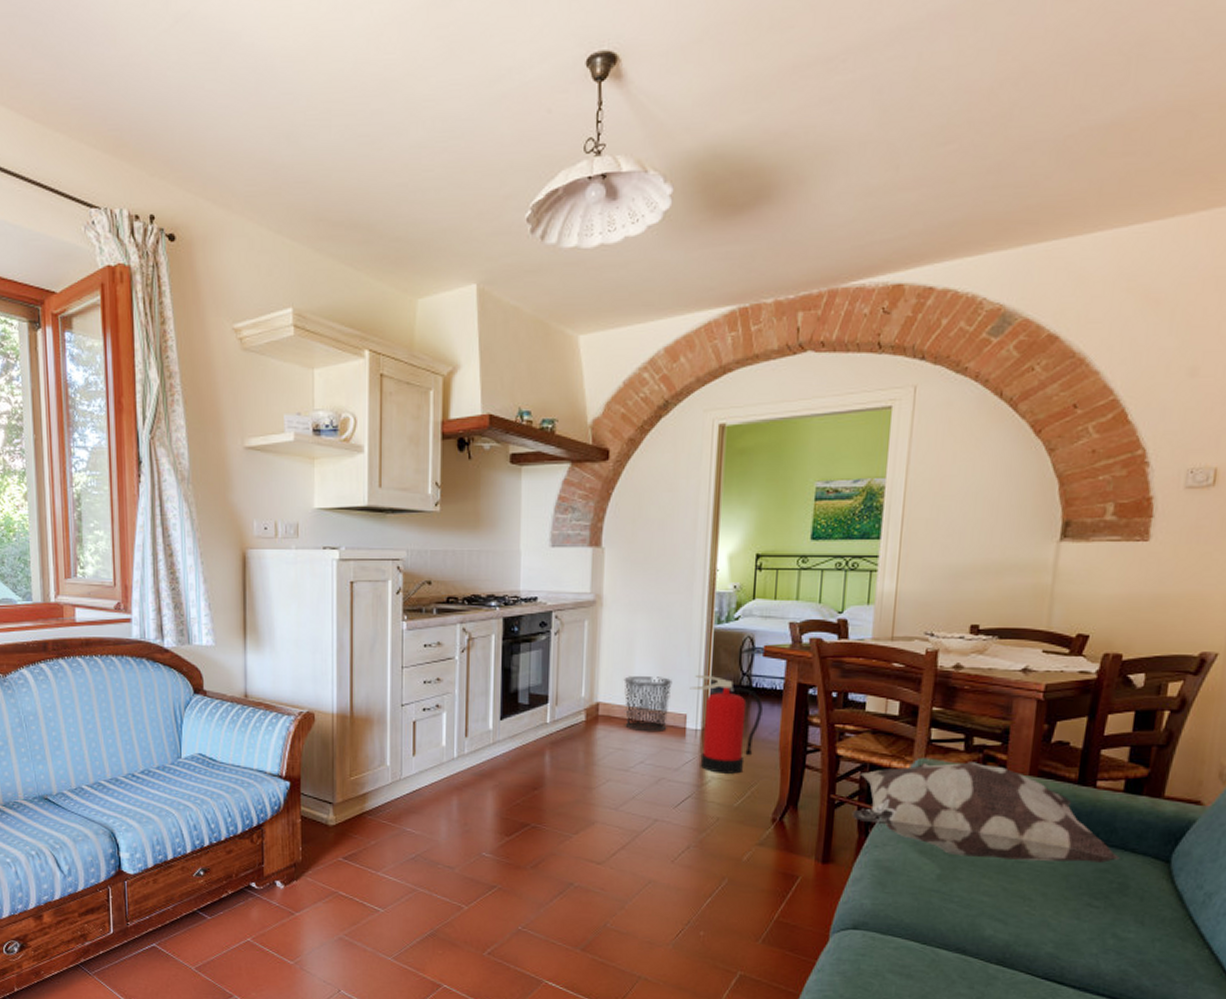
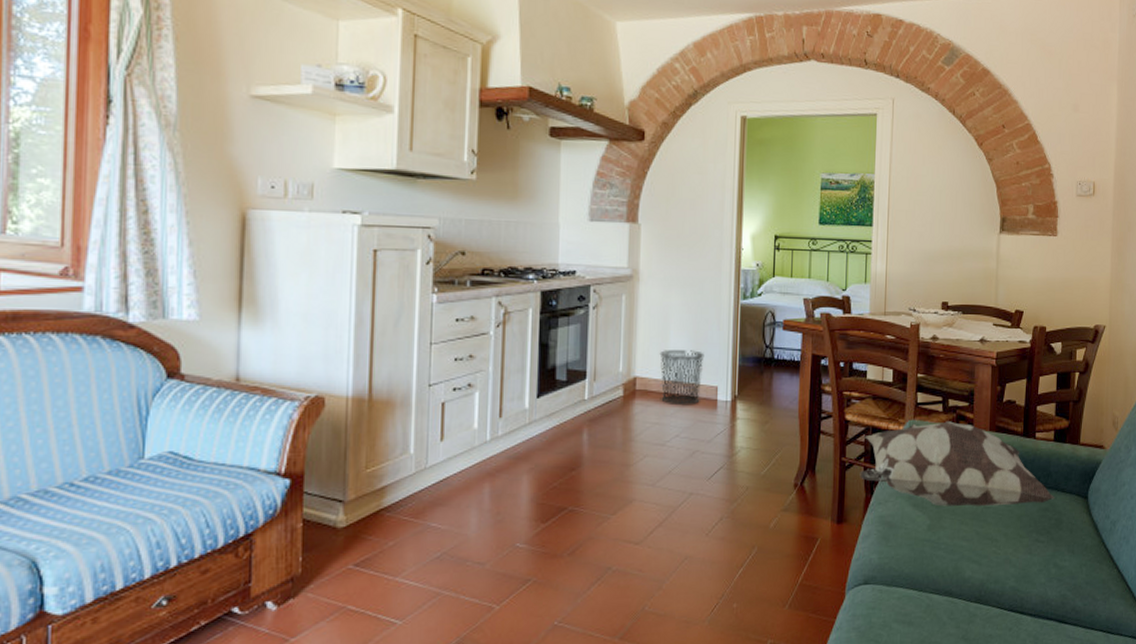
fire extinguisher: present [690,674,763,774] -> none [720,347,784,443]

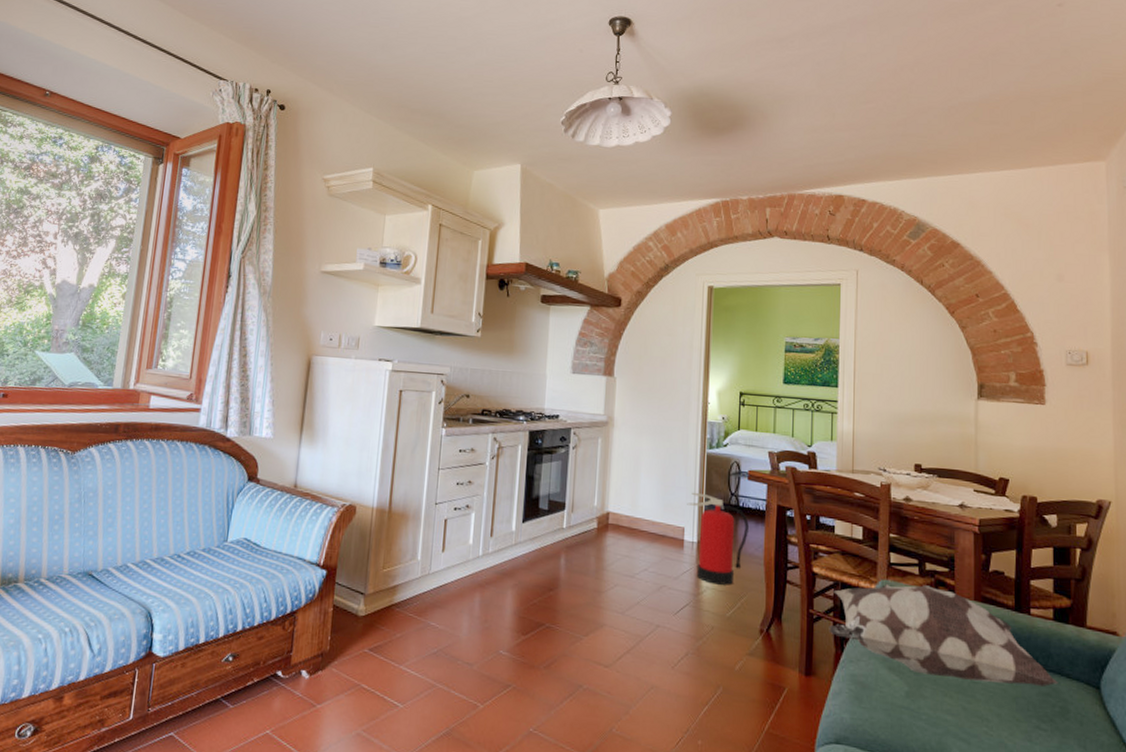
waste bin: present [659,350,705,406] -> none [631,490,672,543]
fire extinguisher: none [720,347,784,443] -> present [687,492,749,585]

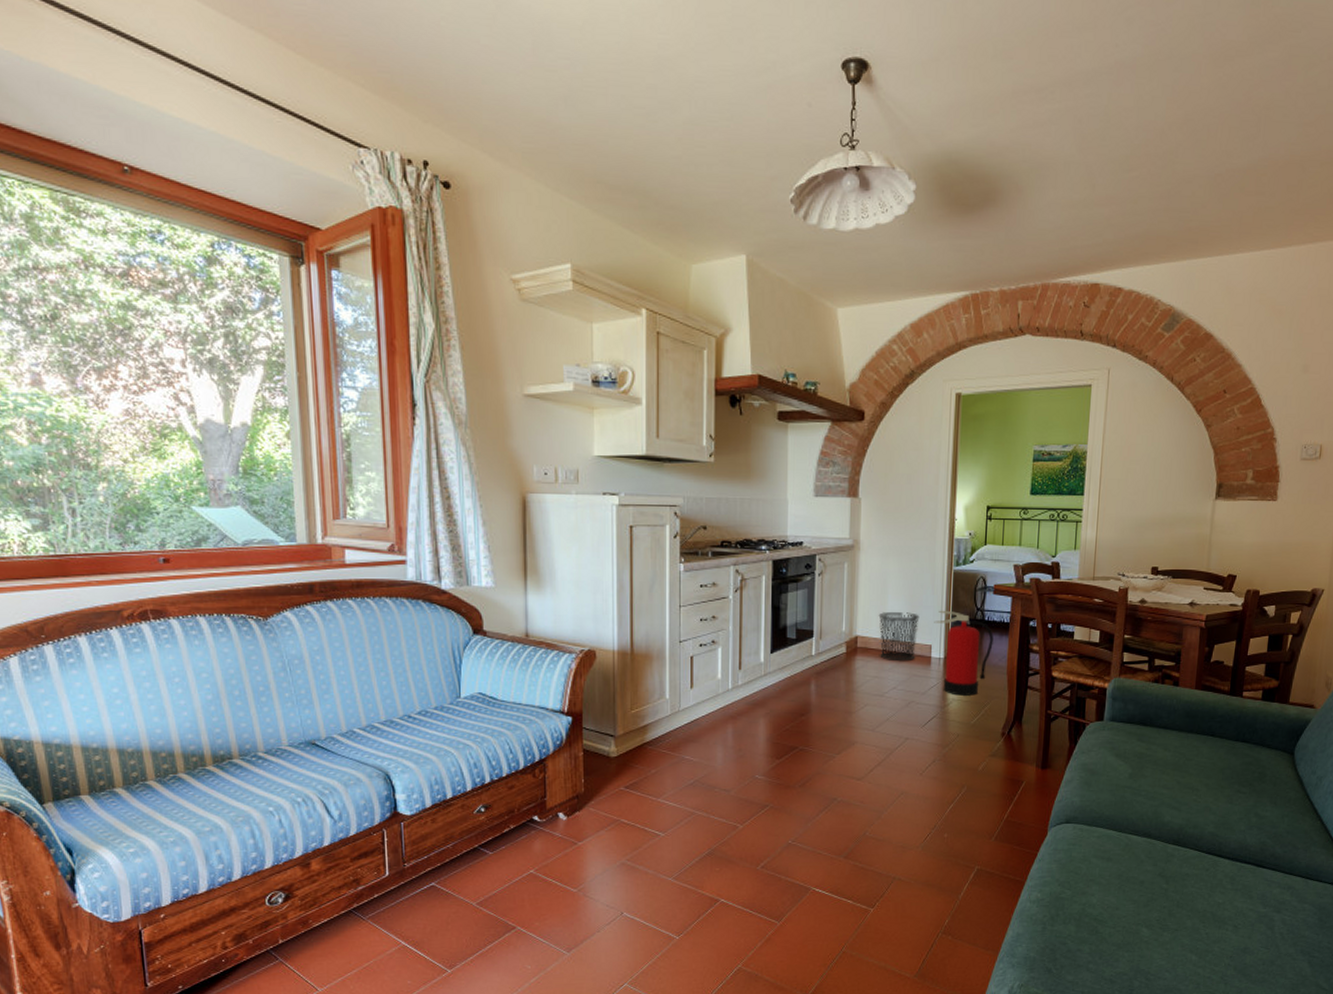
waste bin: none [631,490,672,543] -> present [878,612,920,662]
decorative pillow: present [829,583,1058,687] -> none [1064,679,1260,758]

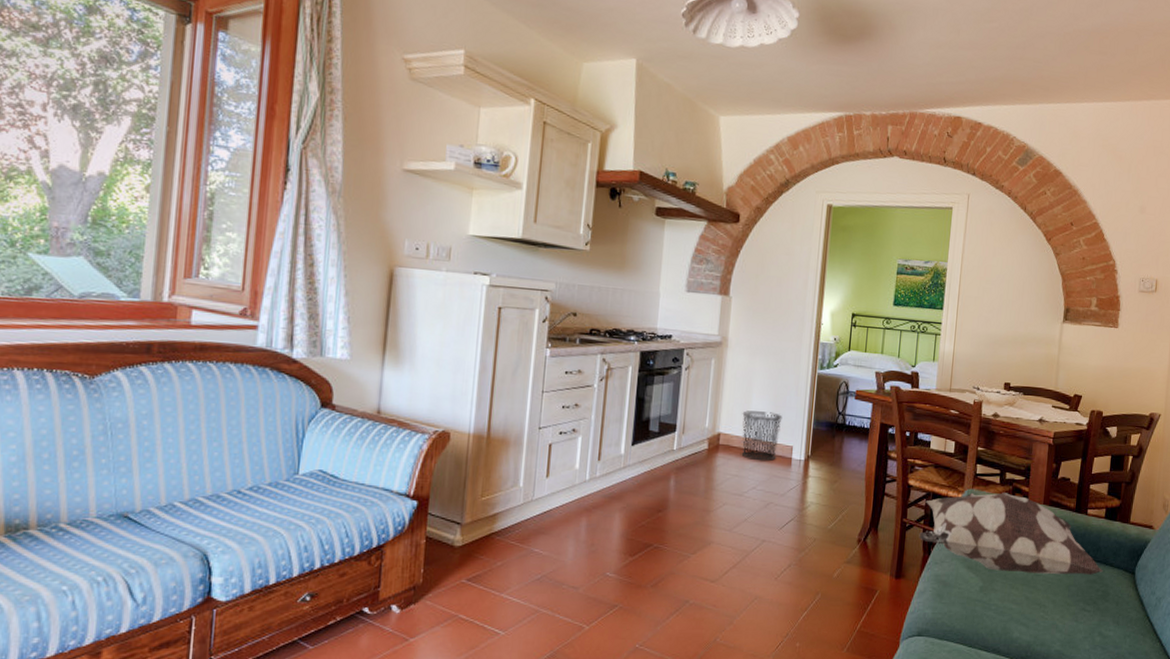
fire extinguisher: present [934,610,993,696] -> none [796,411,853,500]
decorative pillow: none [1064,679,1260,758] -> present [918,492,1103,575]

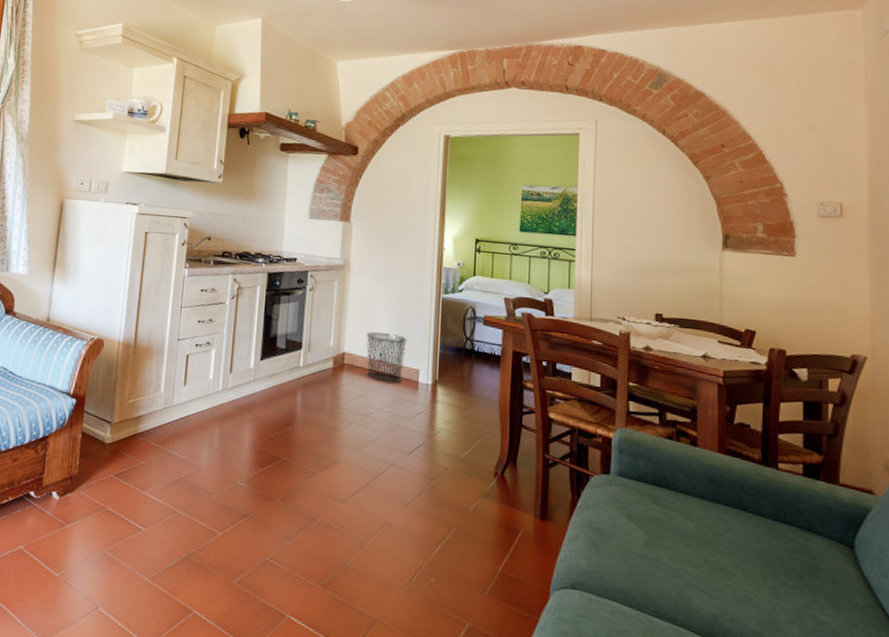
decorative pillow: present [918,492,1103,575] -> none [565,432,808,543]

